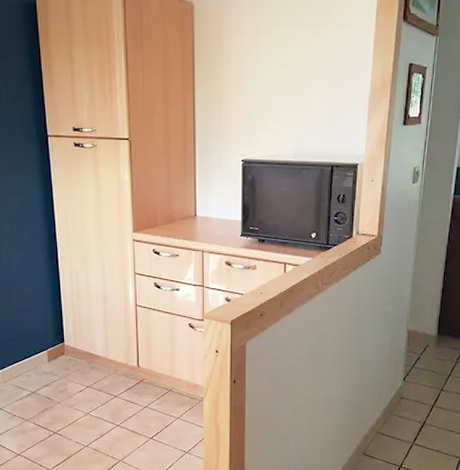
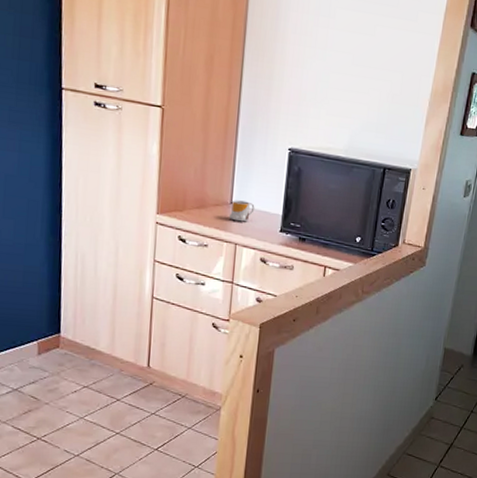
mug: none [194,212,216,231] -> present [228,200,255,222]

